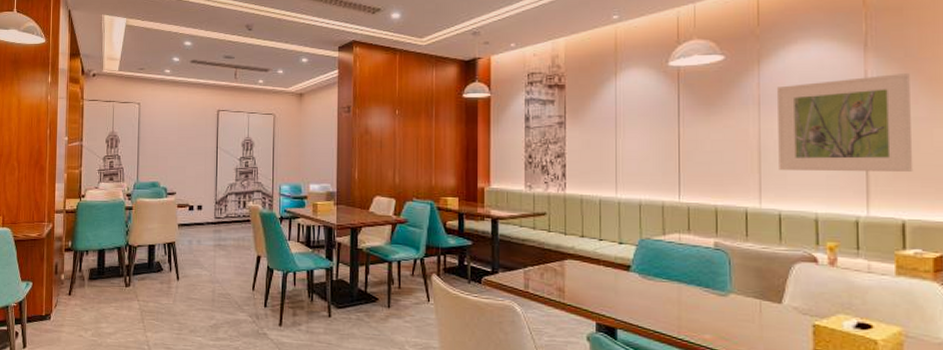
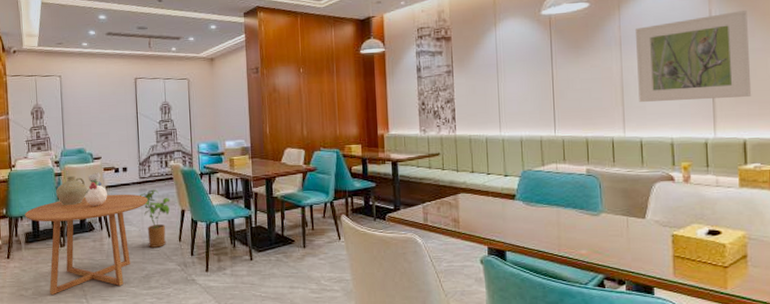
dining table: none [91,233,222,338] -> present [25,194,148,295]
ceramic jug: none [125,210,158,243] -> present [56,175,87,206]
potted flower: none [155,208,179,245] -> present [84,172,107,206]
house plant: none [214,231,246,295] -> present [140,189,170,248]

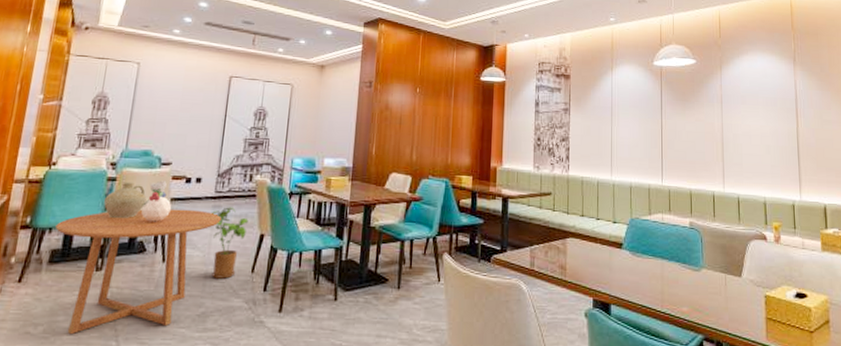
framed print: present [634,9,752,103] -> none [734,84,830,165]

